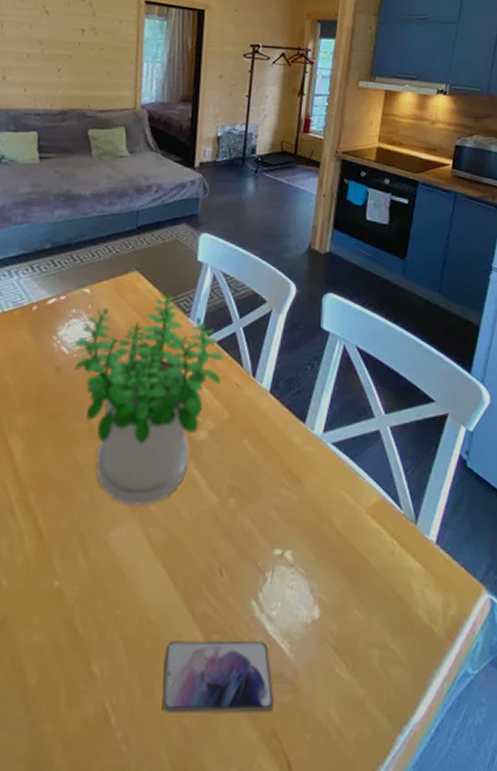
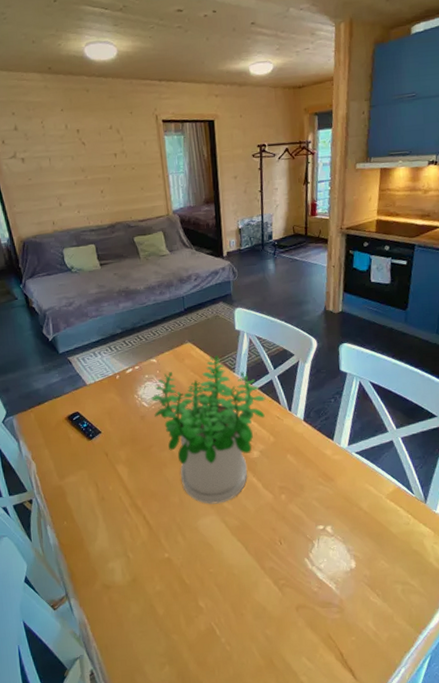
smartphone: present [163,640,275,714] -> none [248,583,328,628]

